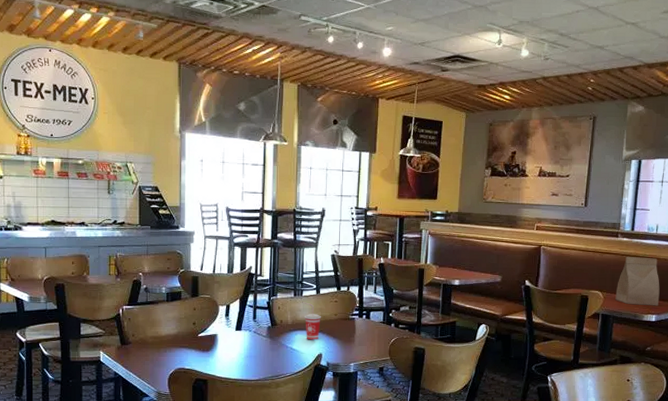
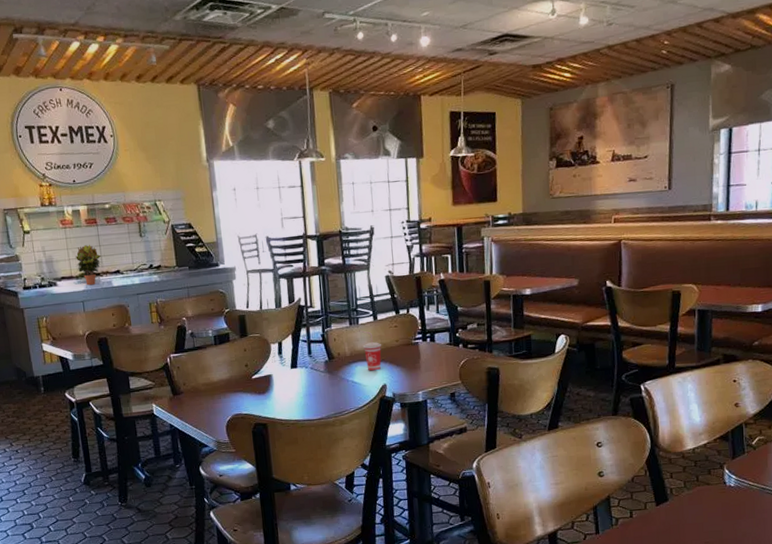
potted plant: none [44,195,68,234] -> present [75,244,101,286]
paper bag: present [615,257,660,306] -> none [712,239,765,296]

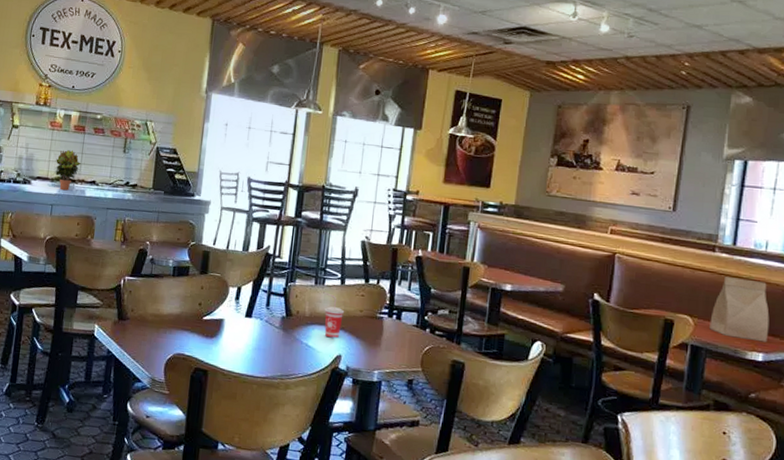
paper bag: none [712,239,765,296] -> present [709,276,770,343]

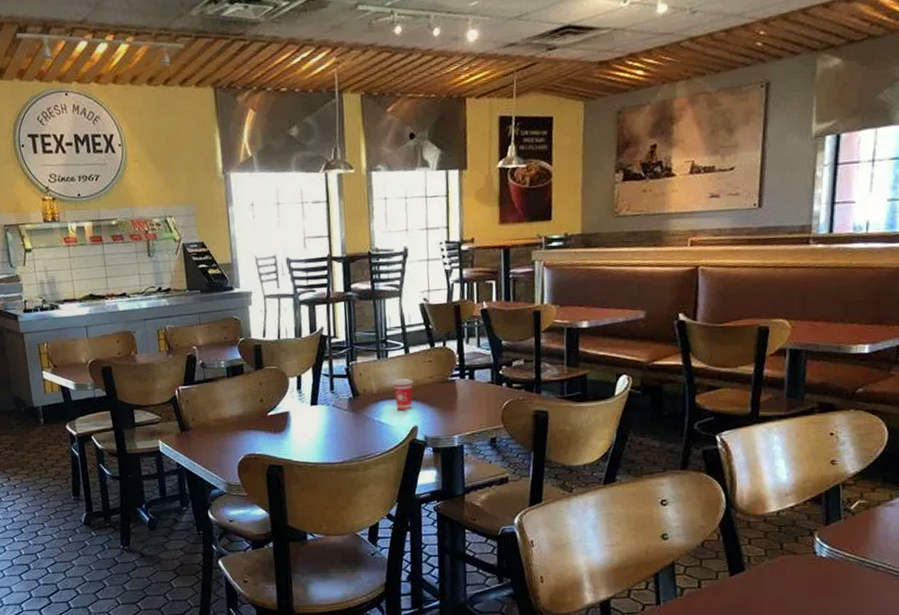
potted plant: present [54,149,81,191] -> none [79,264,106,310]
paper bag: present [709,276,770,343] -> none [808,267,874,334]

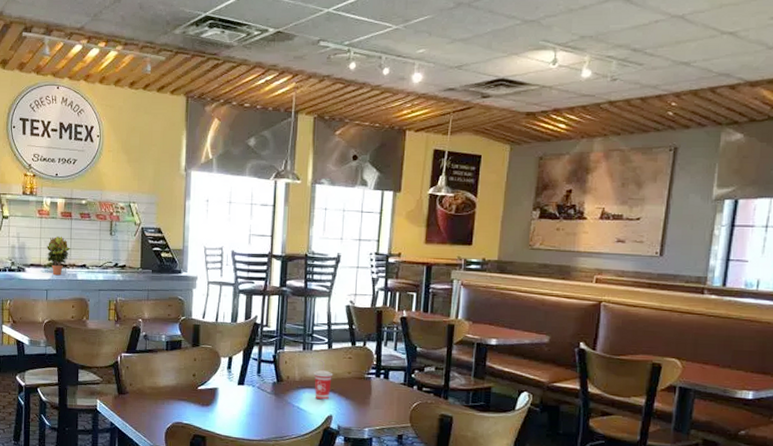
potted plant: none [79,264,106,310] -> present [46,236,70,276]

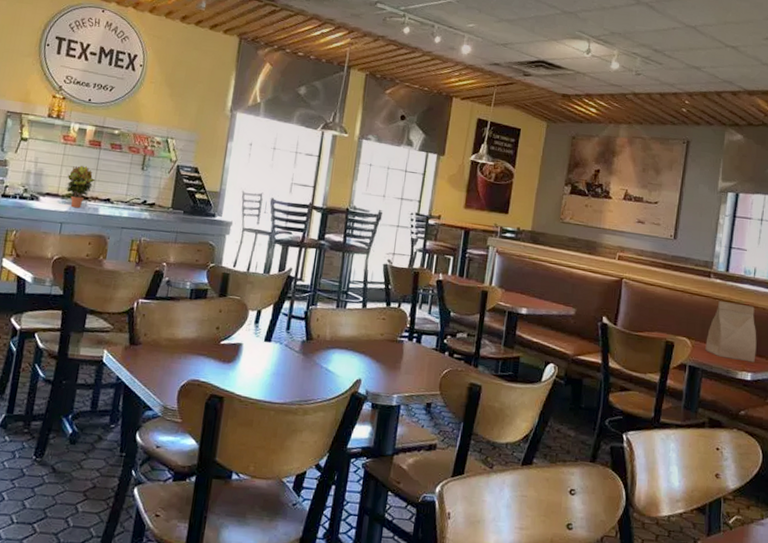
beverage cup: present [310,356,334,400] -> none [343,314,366,363]
paper bag: none [698,318,760,381] -> present [705,301,757,363]

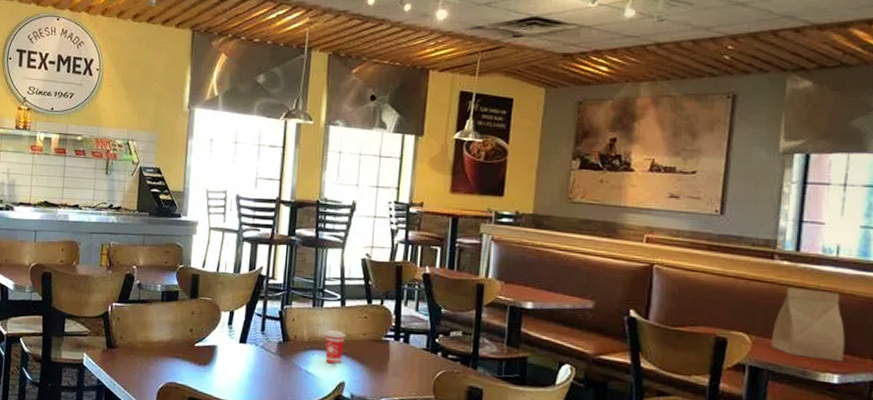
potted plant: present [65,165,95,209] -> none [37,173,63,216]
beverage cup: none [343,314,366,363] -> present [321,313,347,365]

